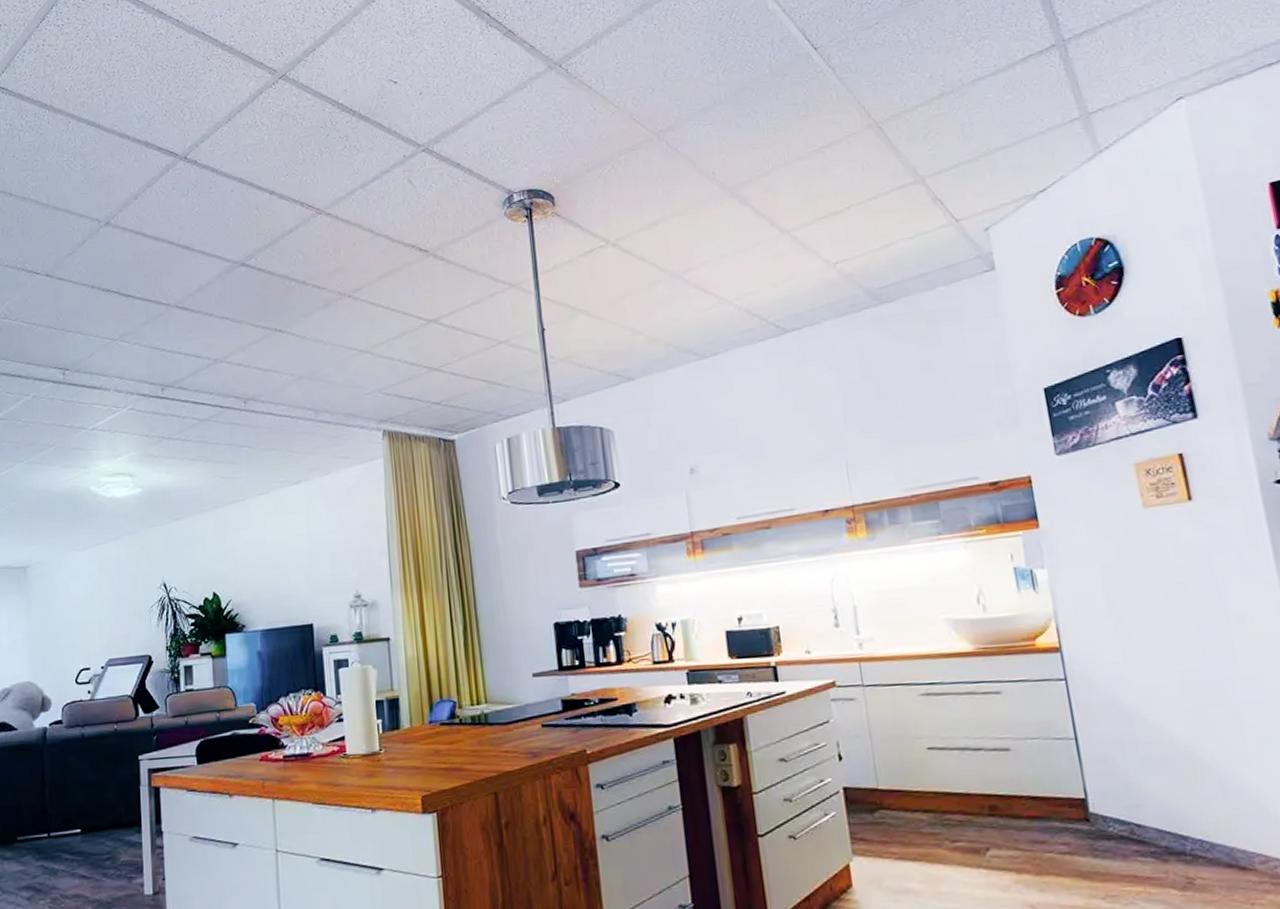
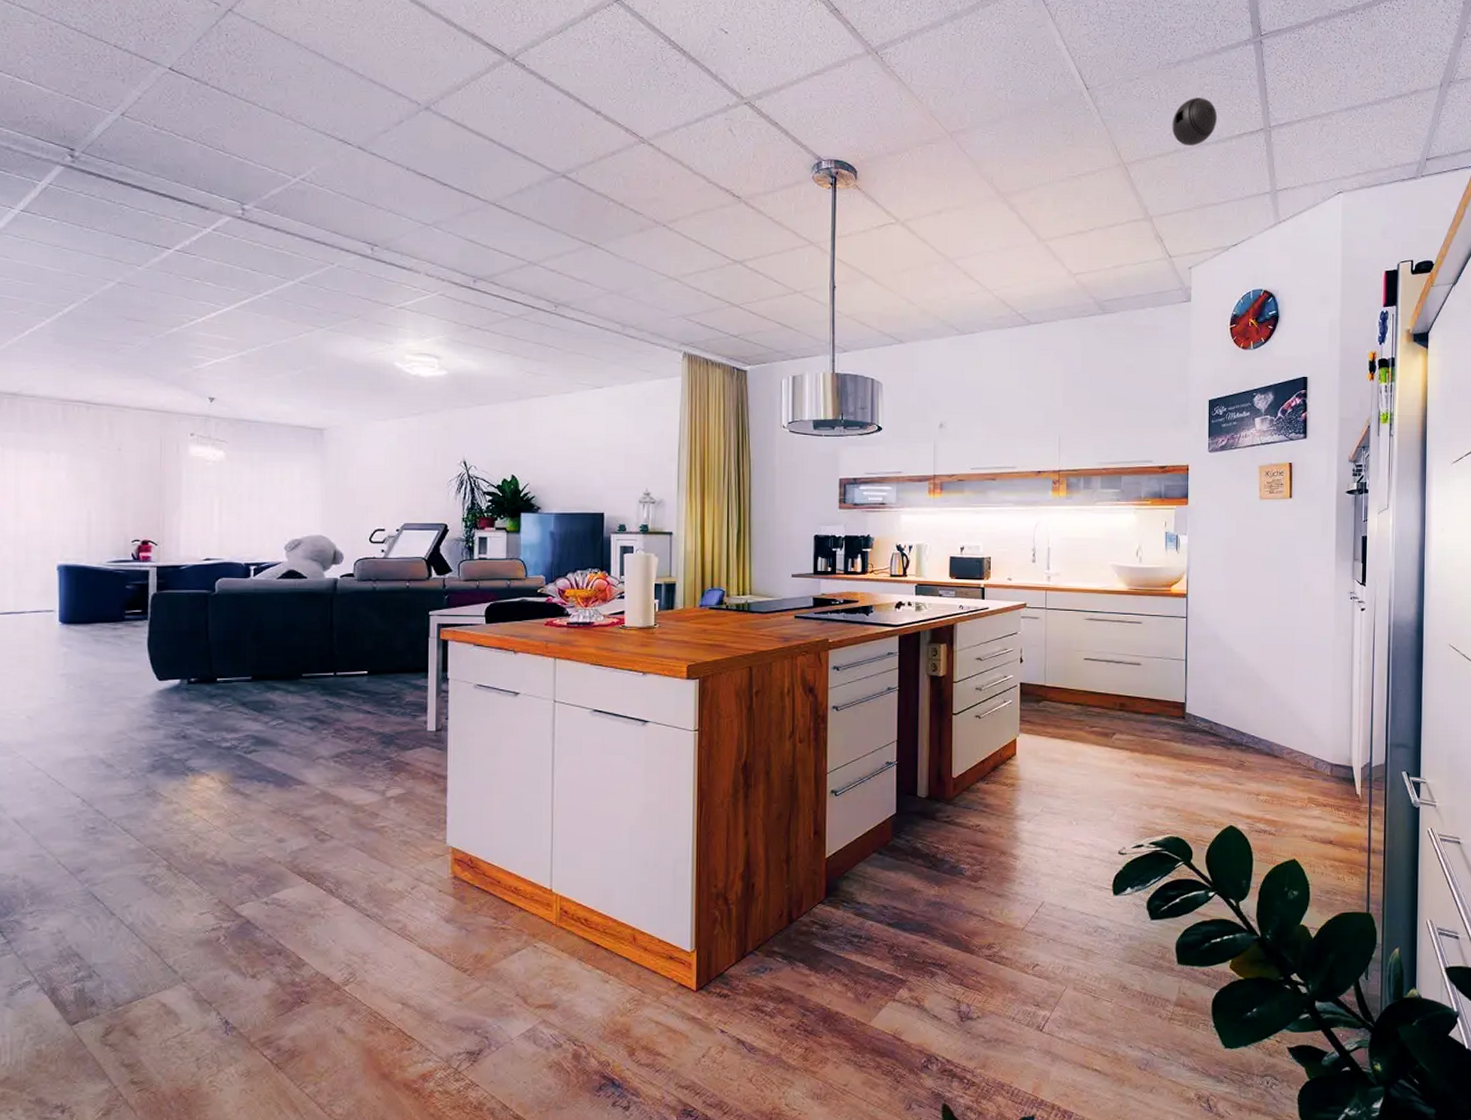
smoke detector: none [930,26,991,86] -> present [1172,97,1218,146]

